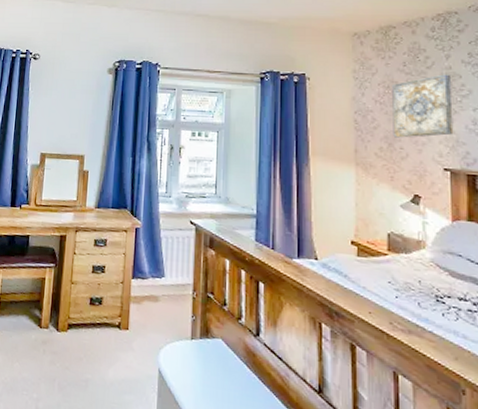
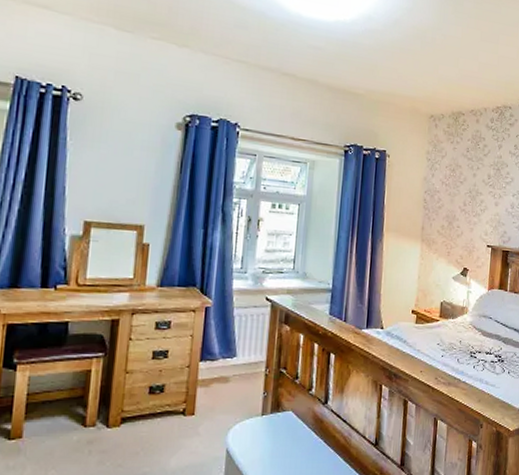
wall art: present [392,74,454,138] -> none [453,162,501,218]

